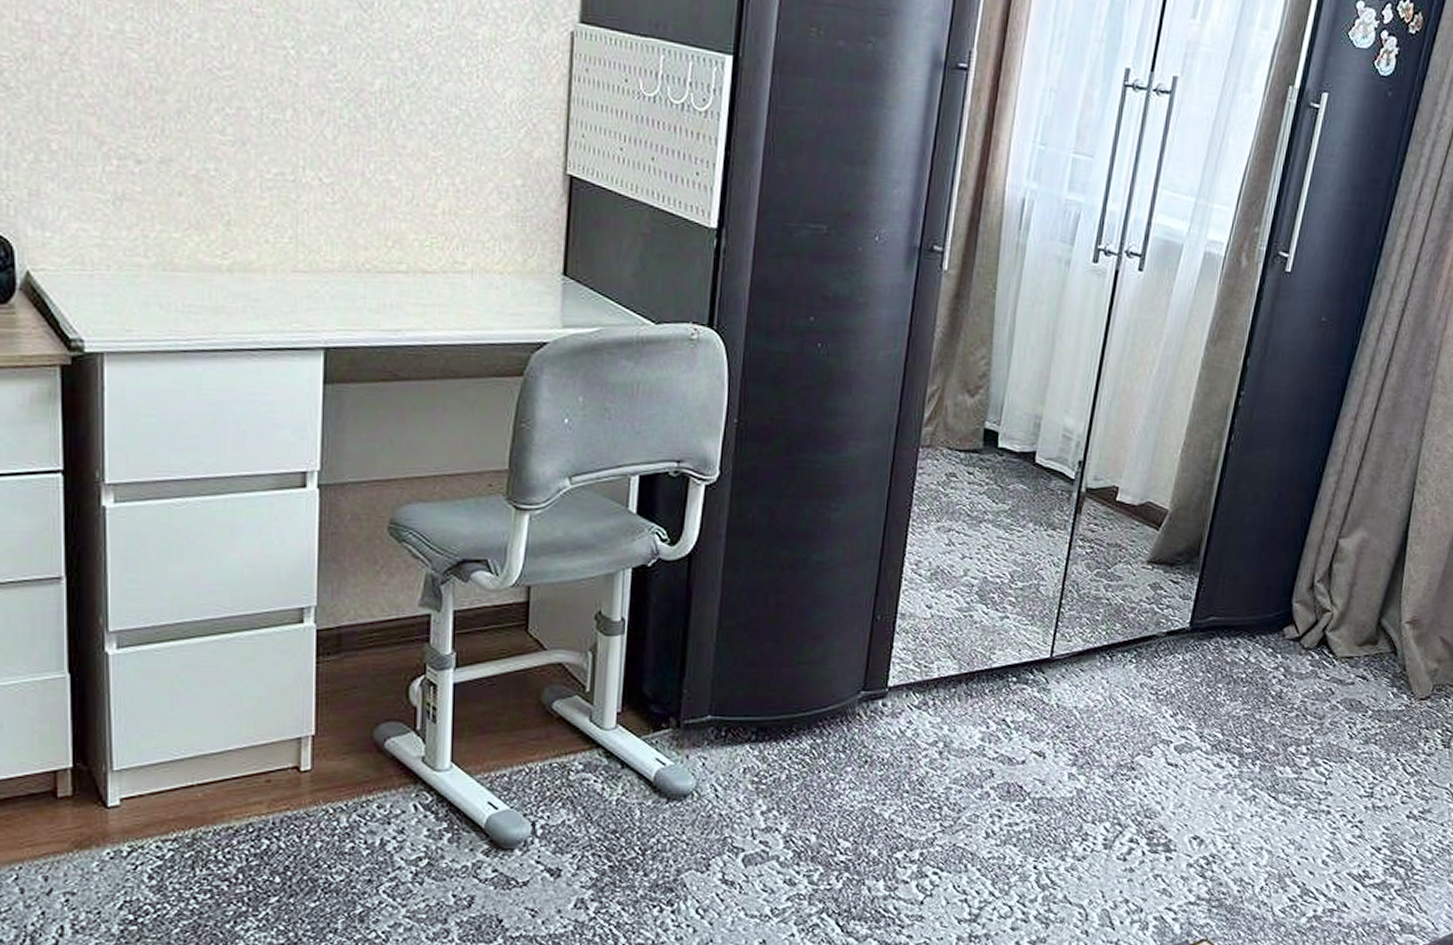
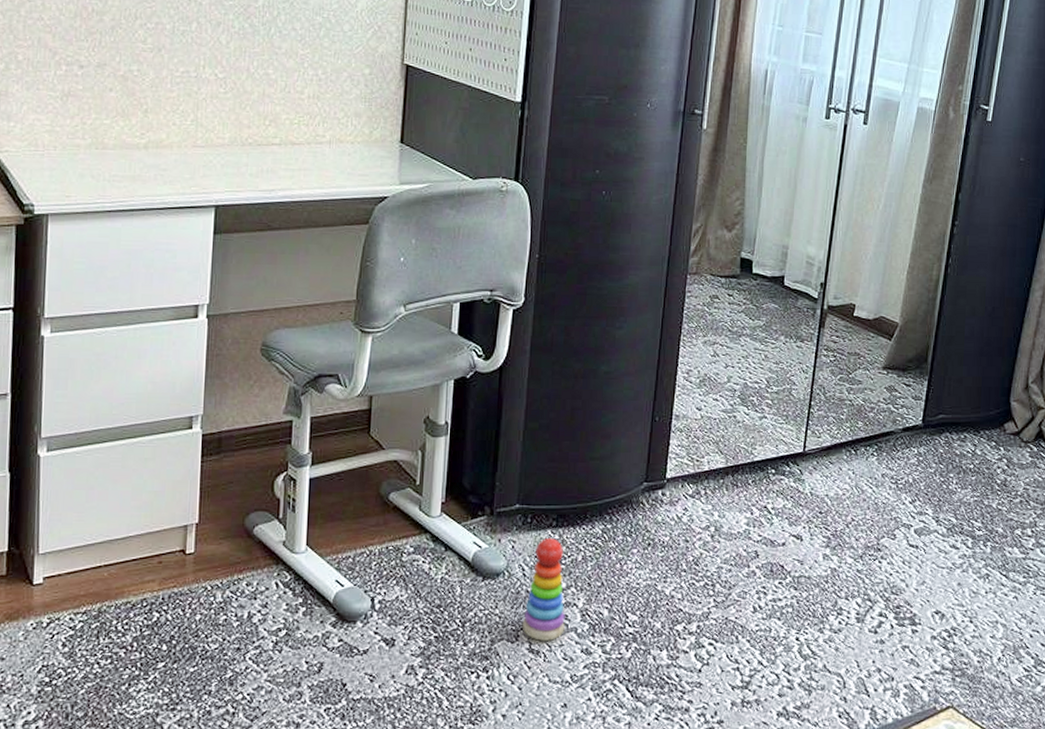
stacking toy: none [713,753,765,870] -> present [522,537,565,641]

